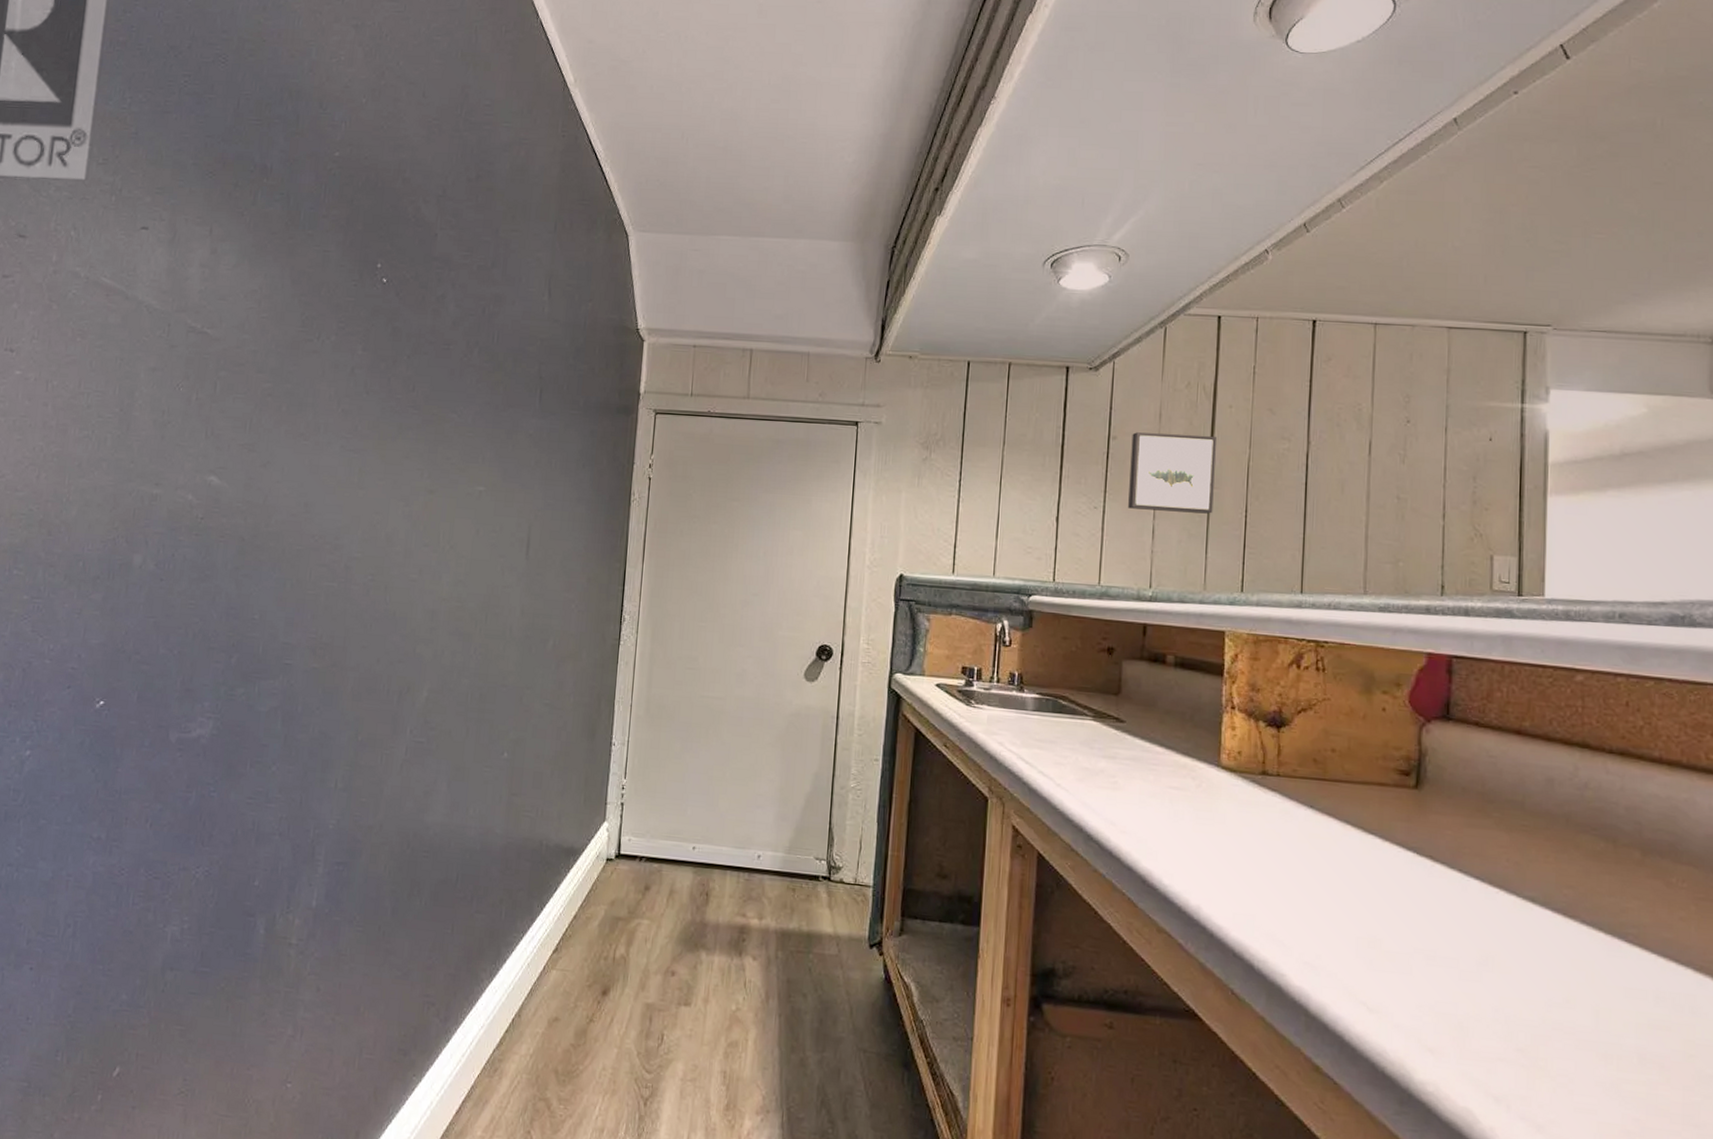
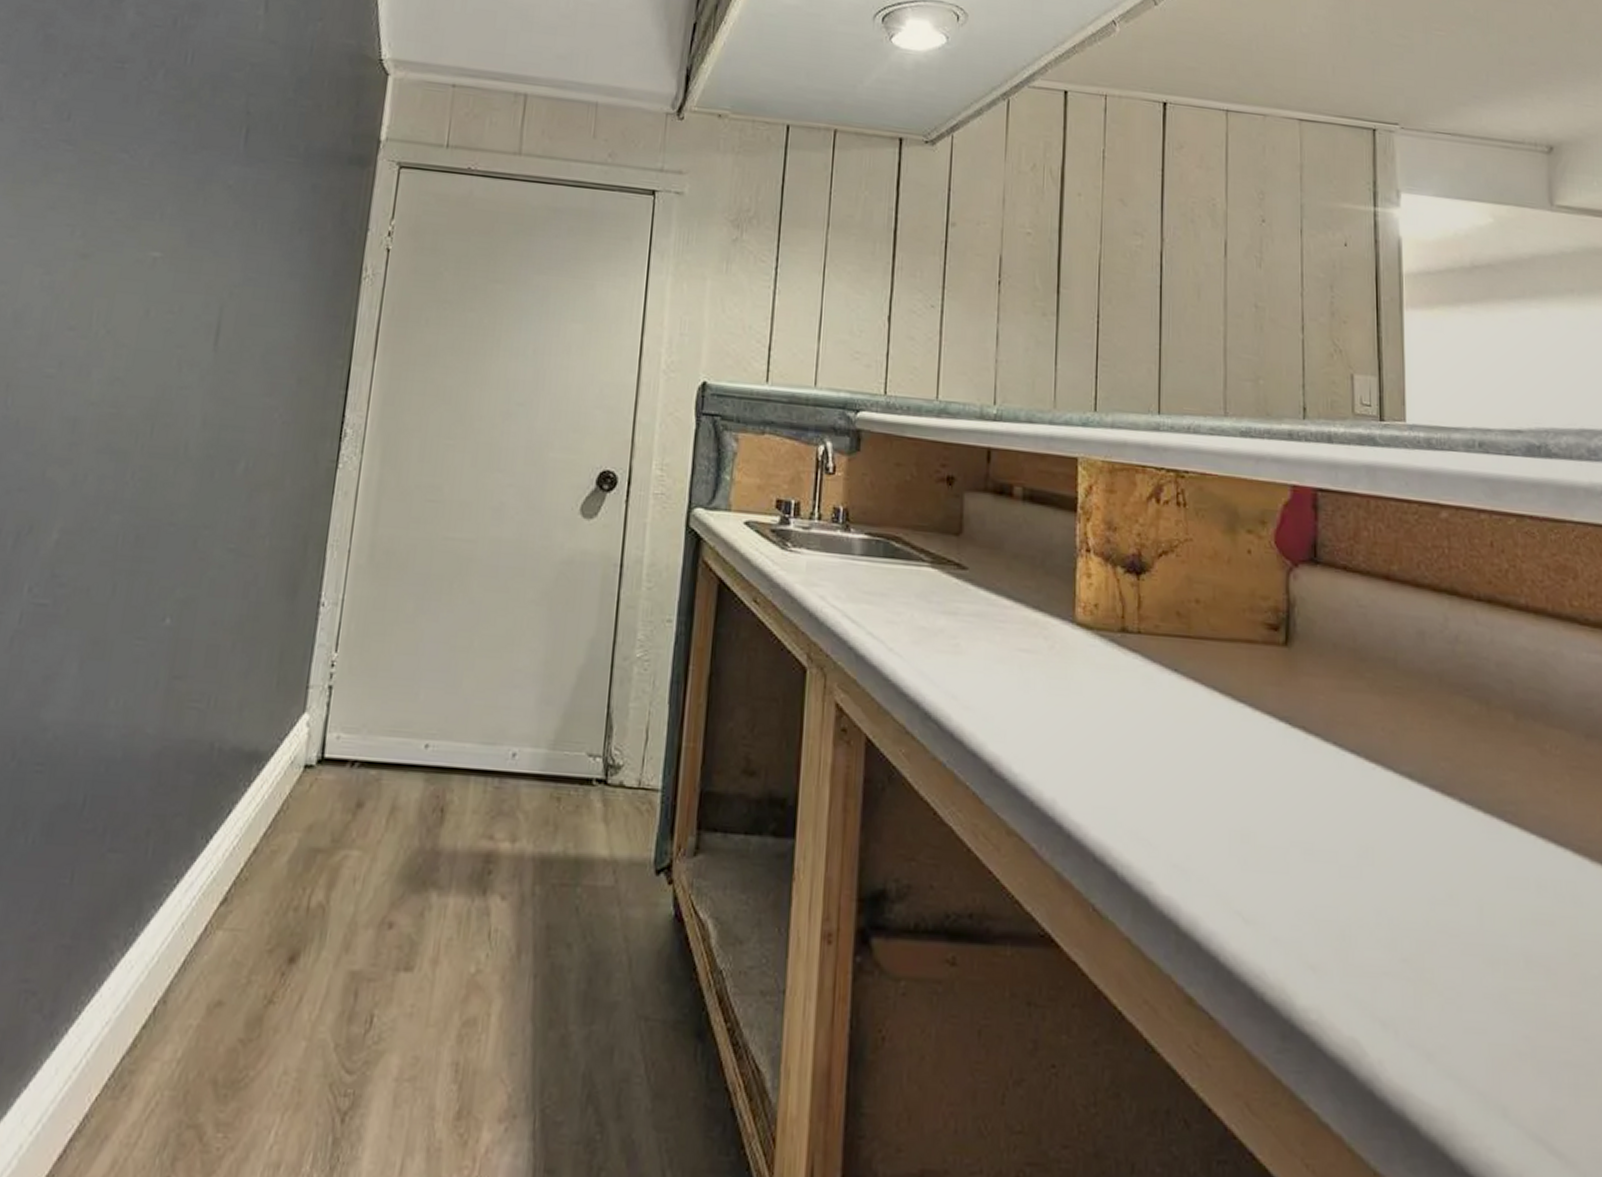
wall art: present [1128,432,1216,514] -> none [969,219,1065,318]

